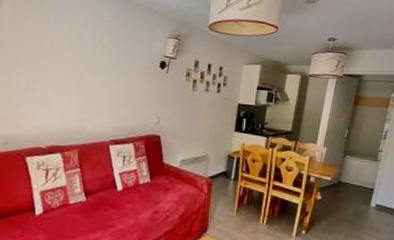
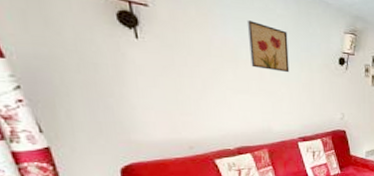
wall art: none [74,26,112,74] -> present [247,20,290,72]

